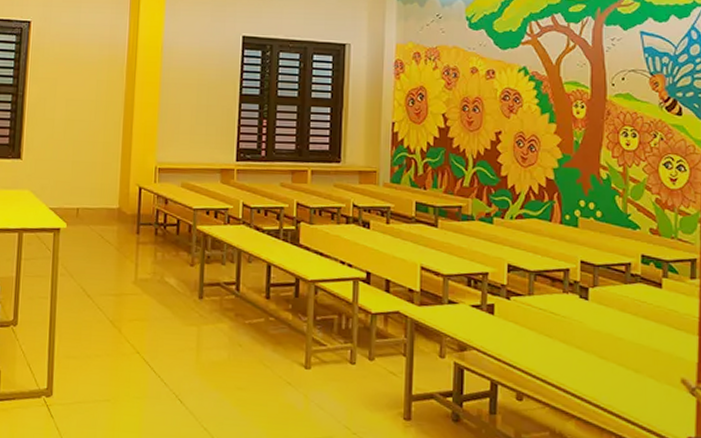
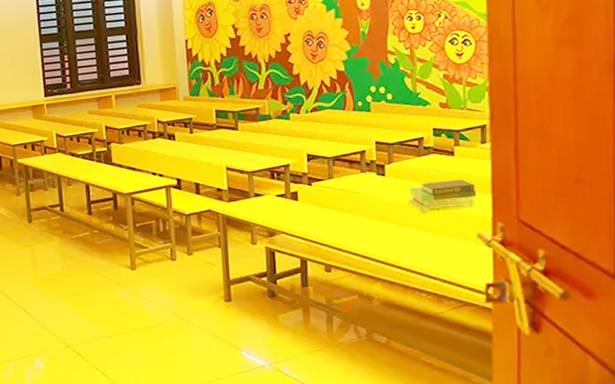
books: none [610,313,683,349] -> present [407,179,477,213]

